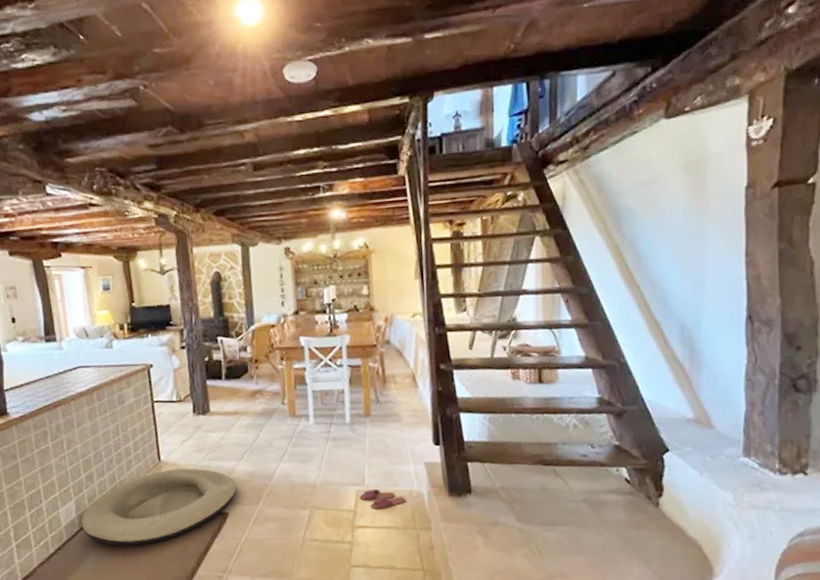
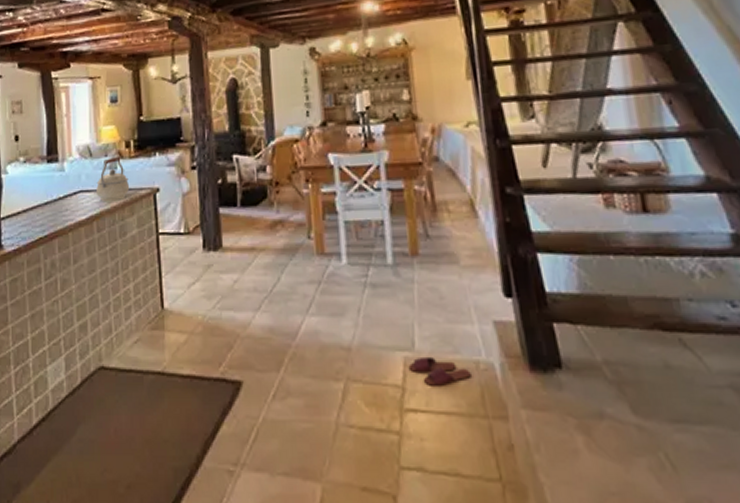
dog bed: present [82,468,238,546] -> none [71,319,254,420]
kettle: none [94,336,126,376] -> present [96,155,130,203]

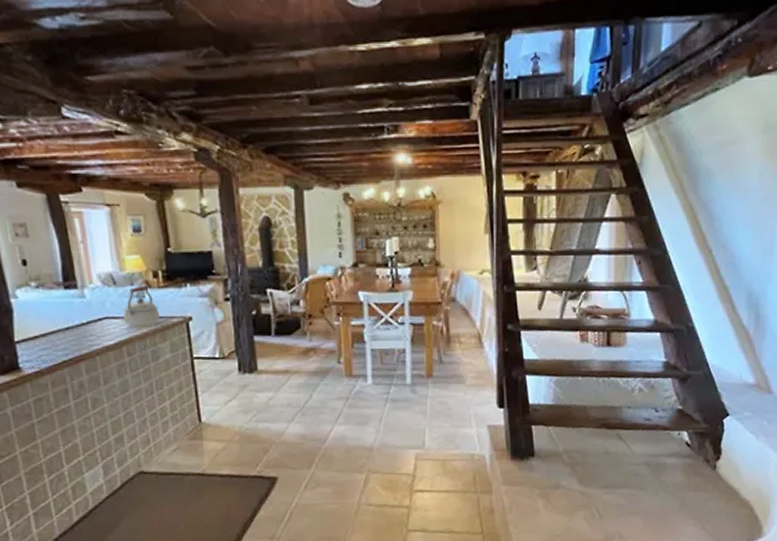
slippers: present [408,356,471,386] -> none [419,452,467,473]

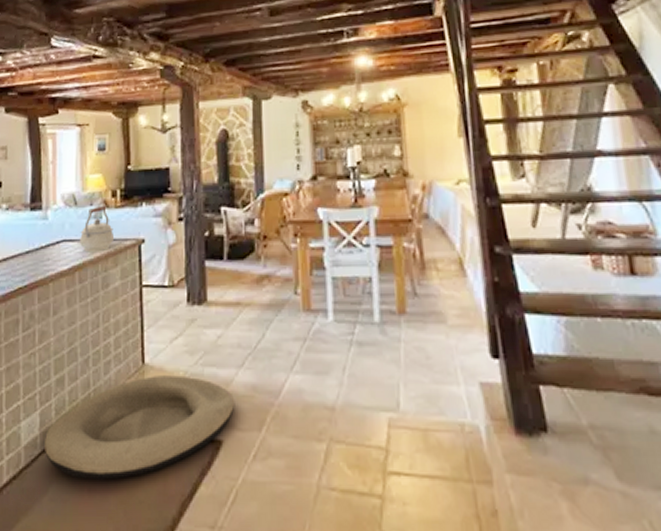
dog bed: none [110,430,288,513] -> present [45,375,235,480]

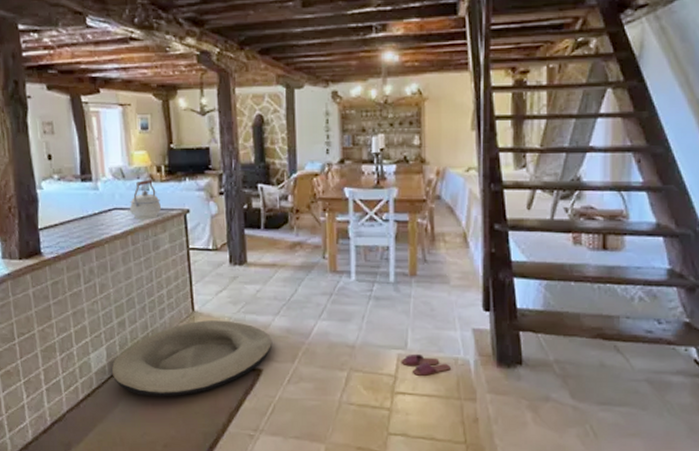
slippers: none [392,417,456,448] -> present [401,353,451,376]

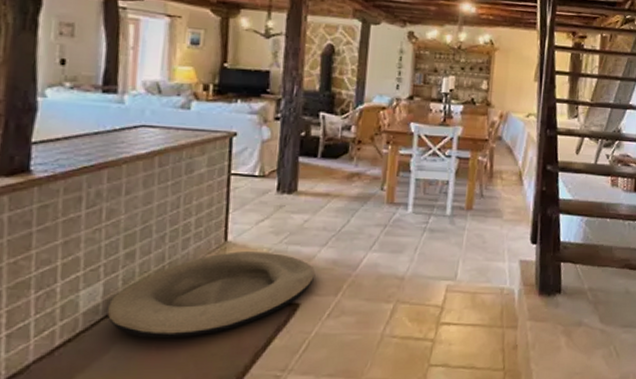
kettle: present [130,179,162,220] -> none [162,97,203,140]
slippers: present [401,353,451,376] -> none [449,284,496,306]

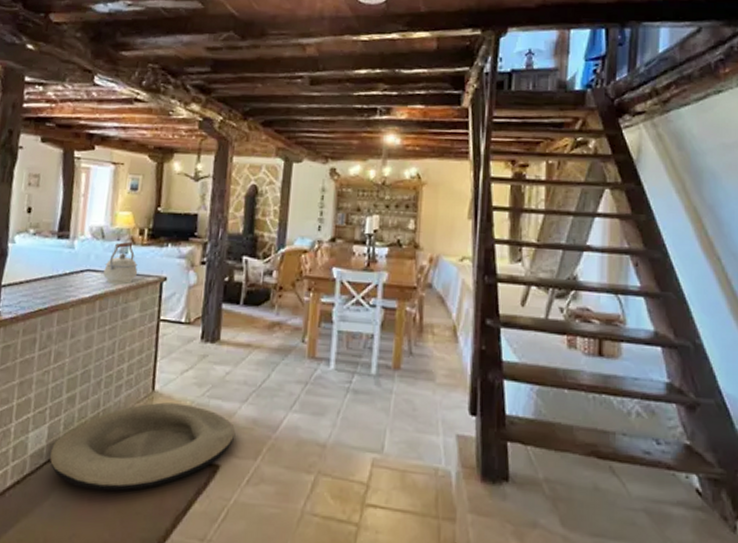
kettle: none [162,97,203,140] -> present [103,241,138,284]

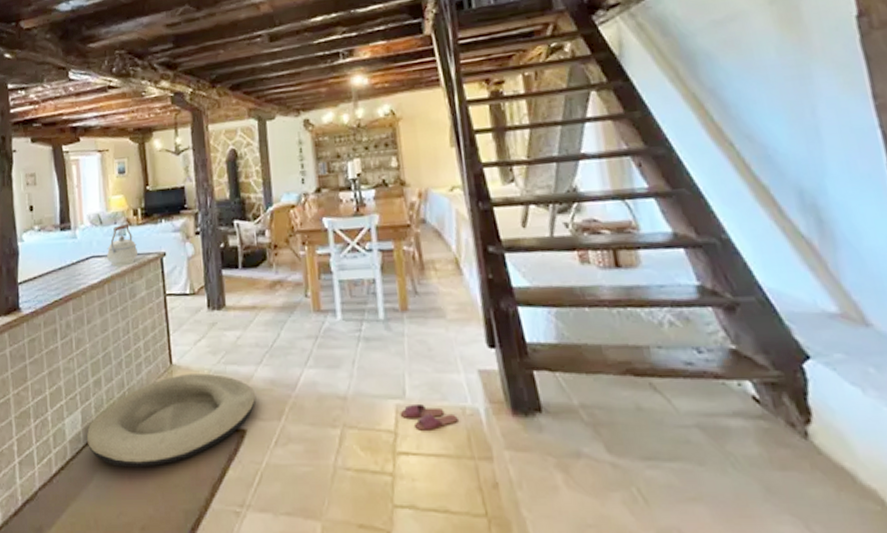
slippers: none [375,459,430,487] -> present [400,403,458,431]

